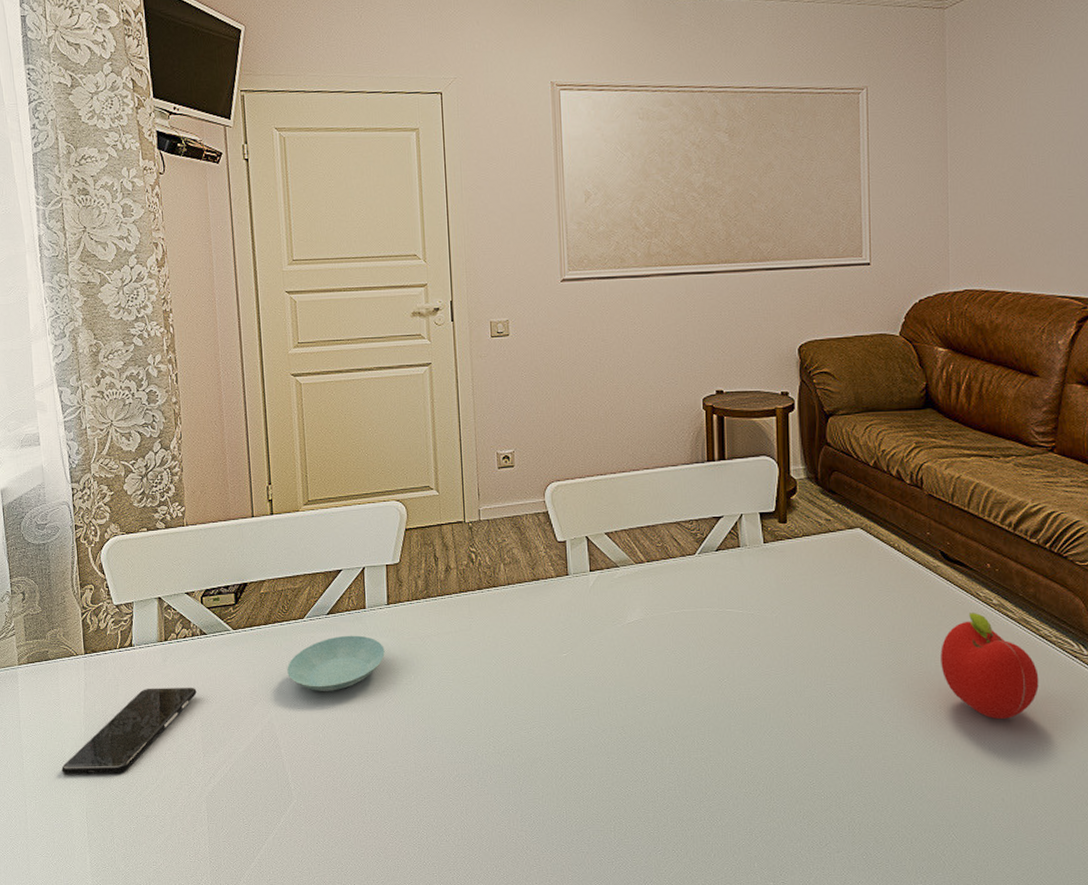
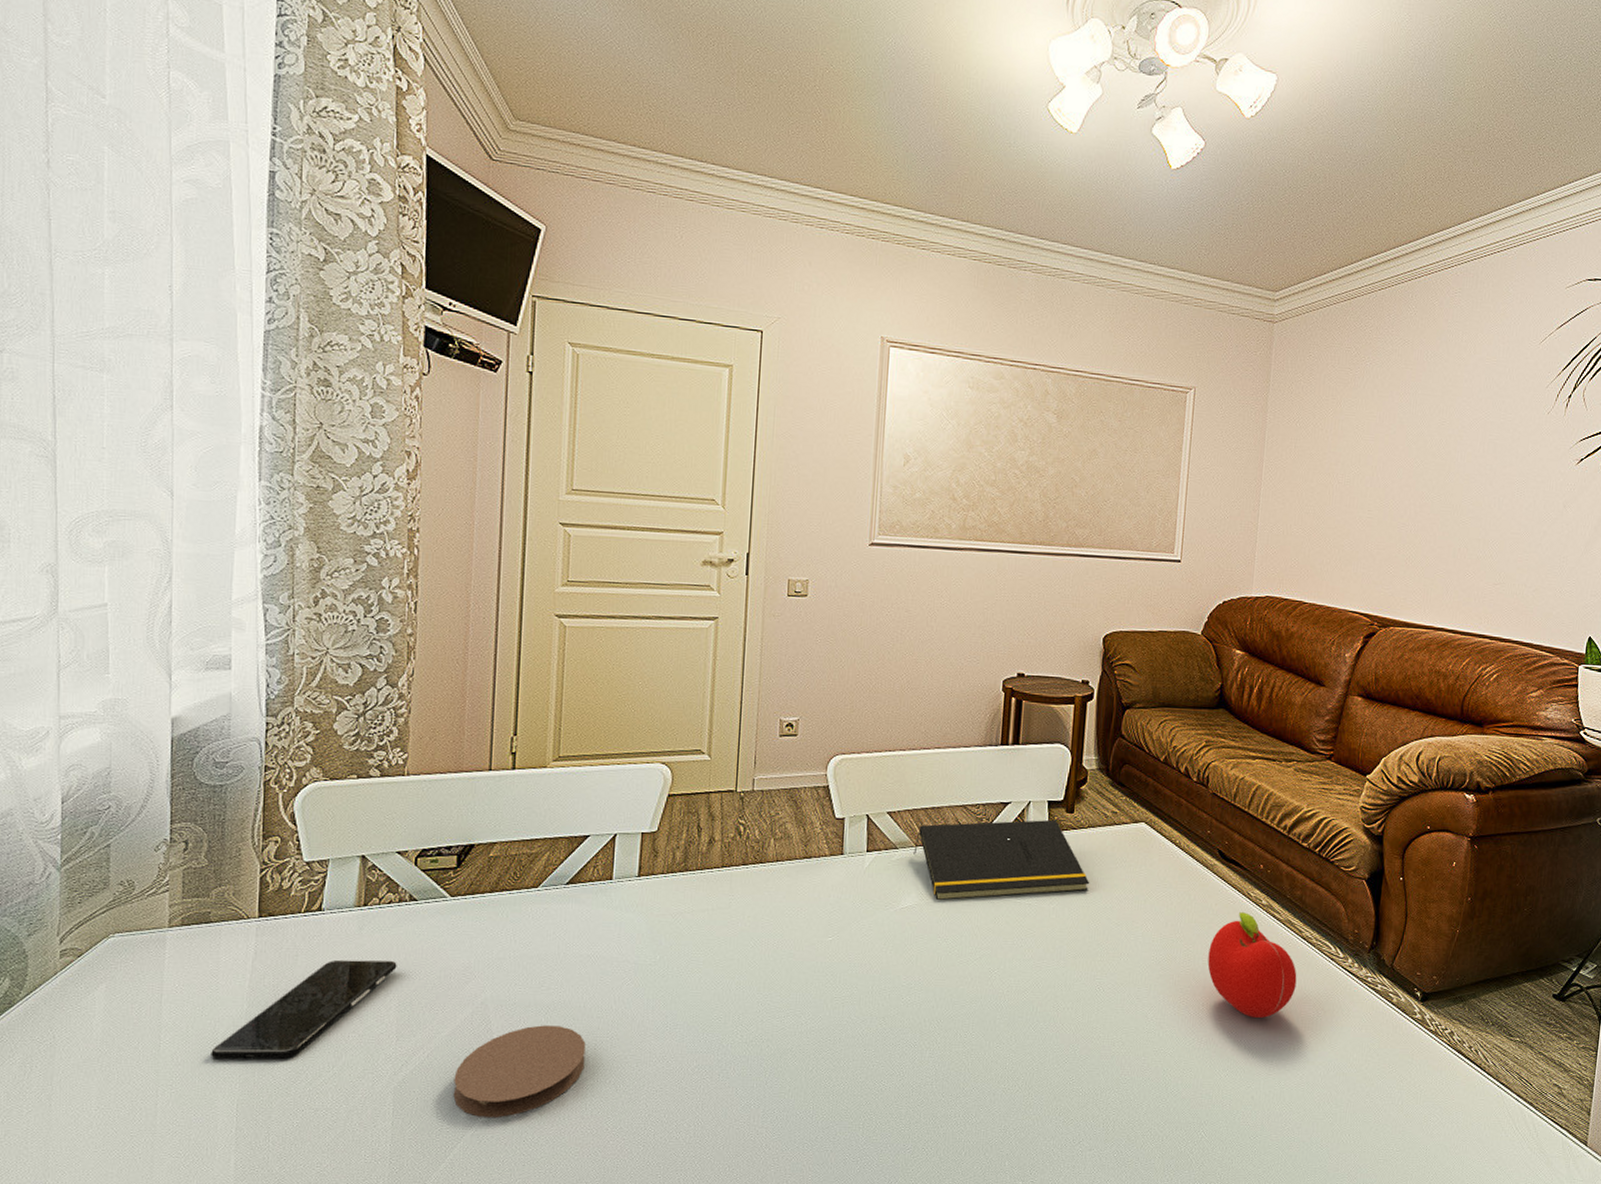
coaster: none [253,741,361,822] -> present [453,1025,586,1117]
saucer: present [287,635,385,691] -> none [511,908,629,970]
notepad: none [634,530,811,615] -> present [913,819,1090,901]

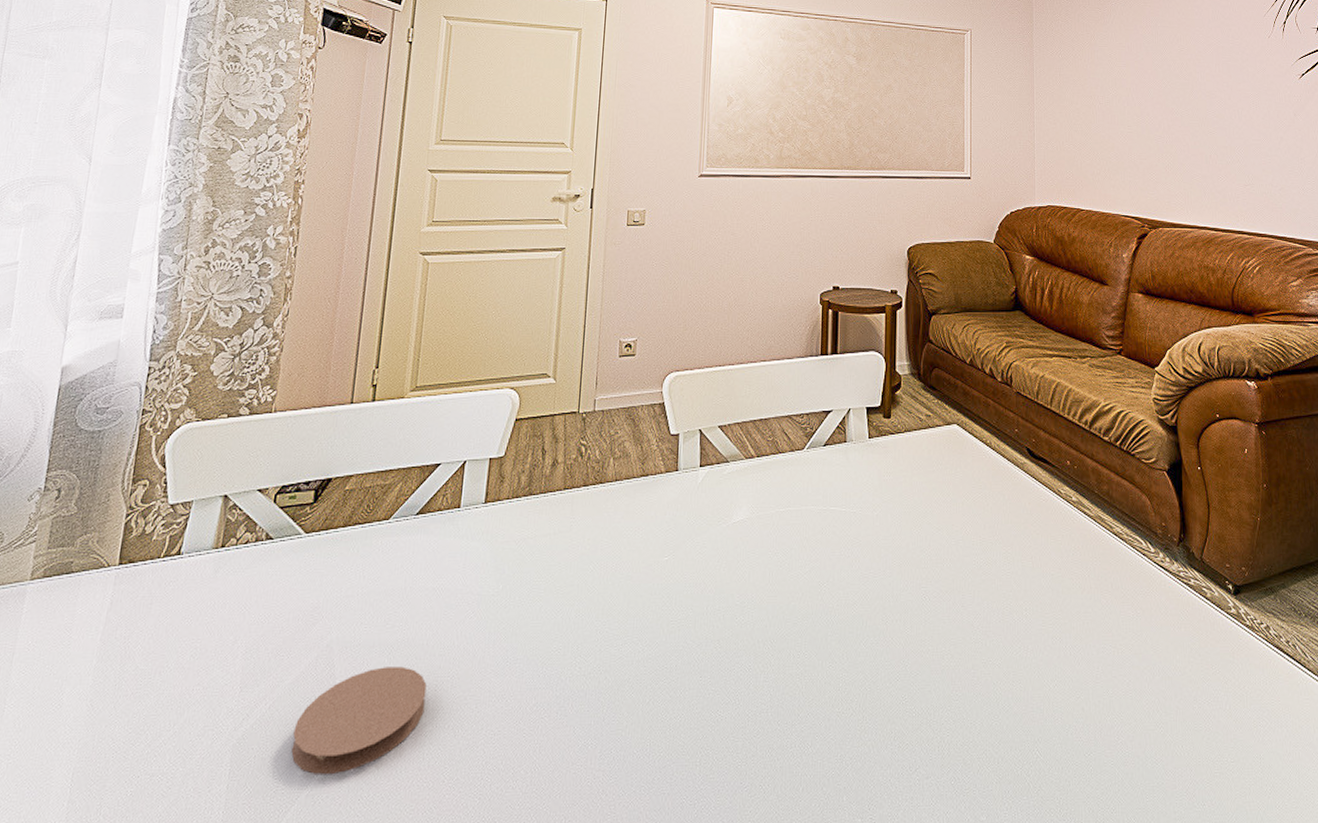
smartphone: present [211,959,397,1060] -> none [53,604,248,723]
notepad: present [913,819,1090,901] -> none [743,425,910,514]
fruit: present [1207,912,1297,1018] -> none [1026,510,1113,621]

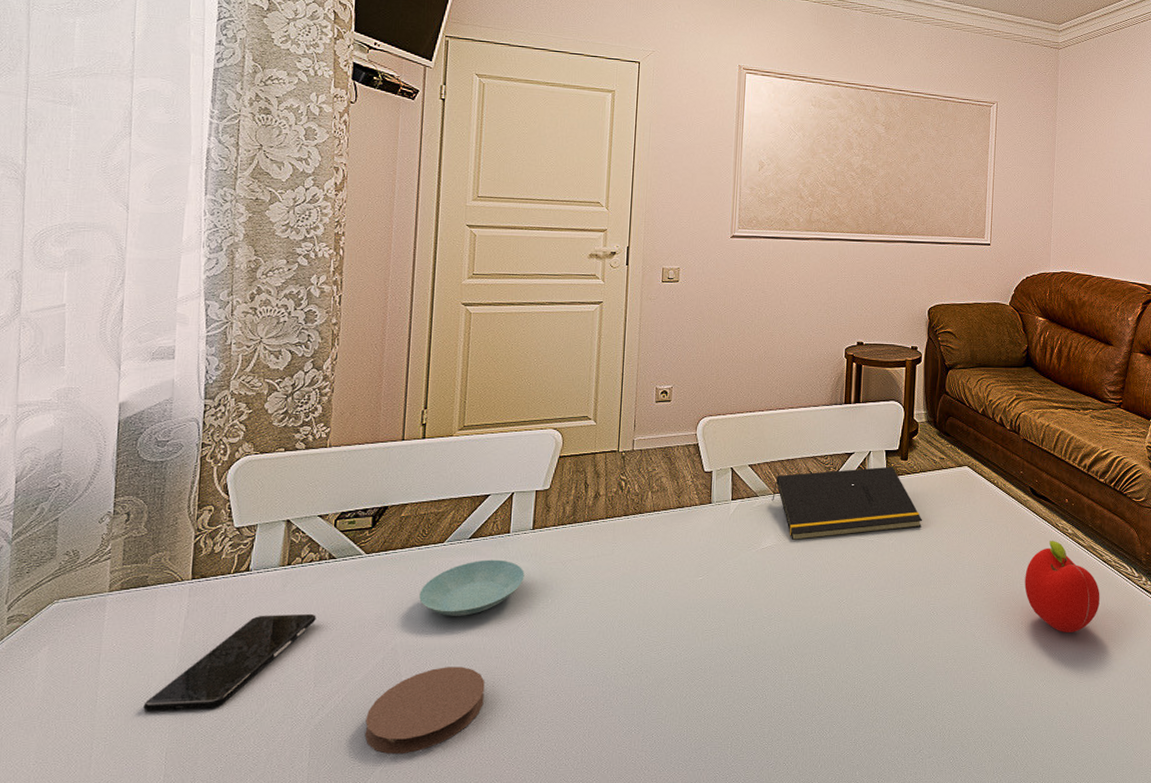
smartphone: none [53,604,248,723] -> present [143,613,316,712]
saucer: none [359,538,475,606] -> present [419,559,525,616]
notepad: none [743,425,910,514] -> present [772,466,923,541]
fruit: none [1026,510,1113,621] -> present [1024,541,1100,632]

